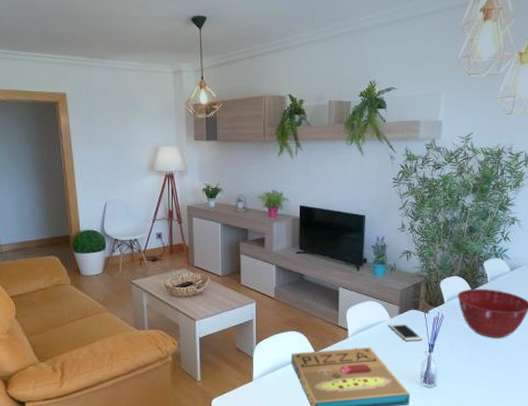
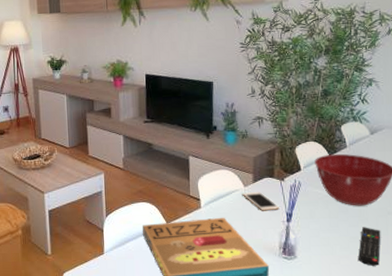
remote control: none [493,358,515,395] -> present [358,227,381,266]

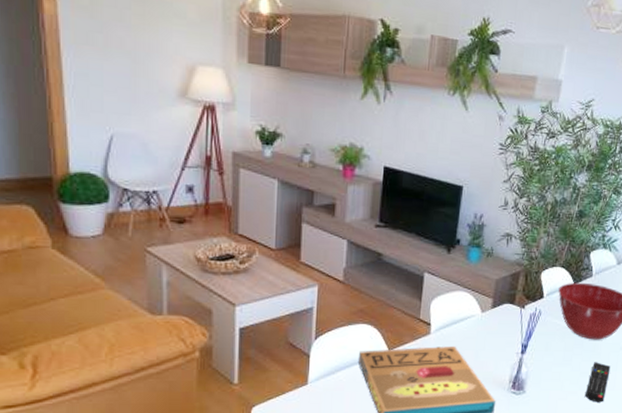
cell phone: present [243,191,280,211] -> none [479,318,516,341]

